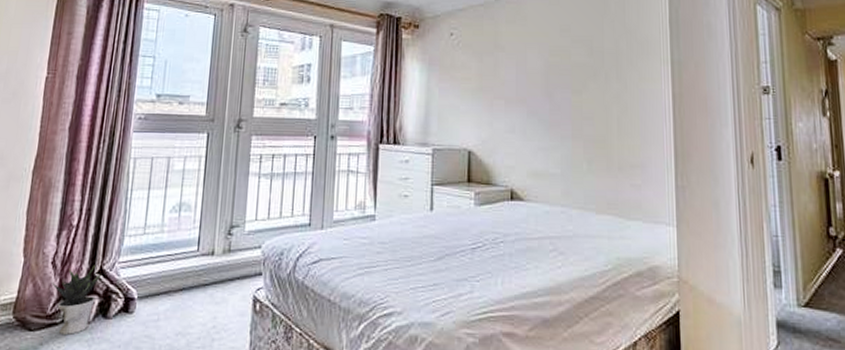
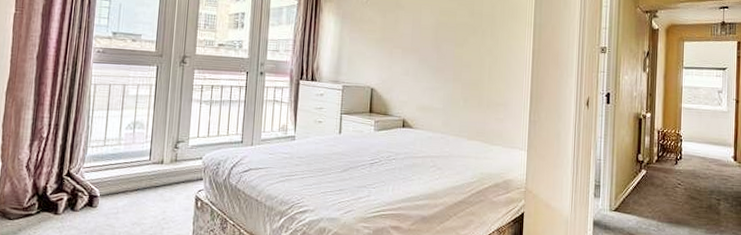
potted plant: present [50,265,101,335] -> none [26,169,68,223]

